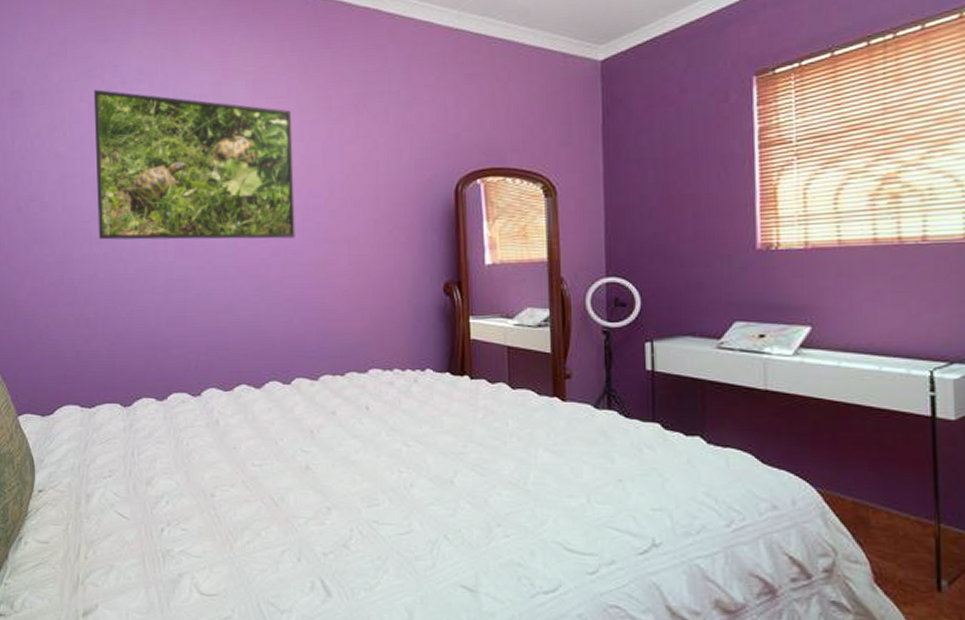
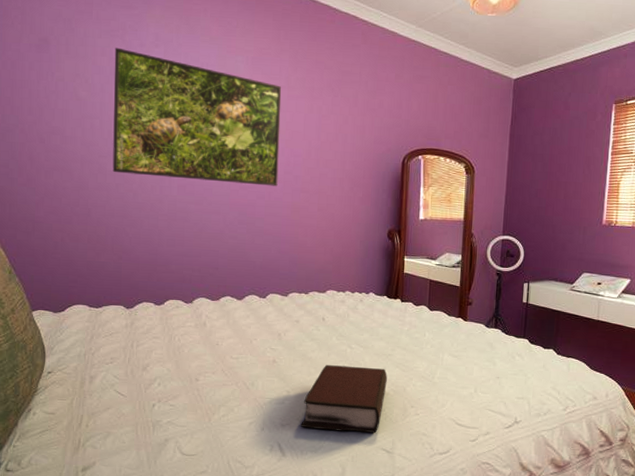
bible: none [348,470,460,563] -> present [301,365,387,433]

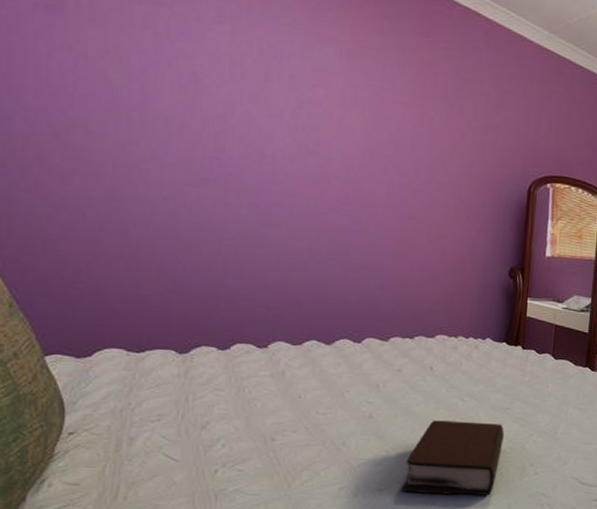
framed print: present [112,47,282,186] -> none [158,19,385,211]

